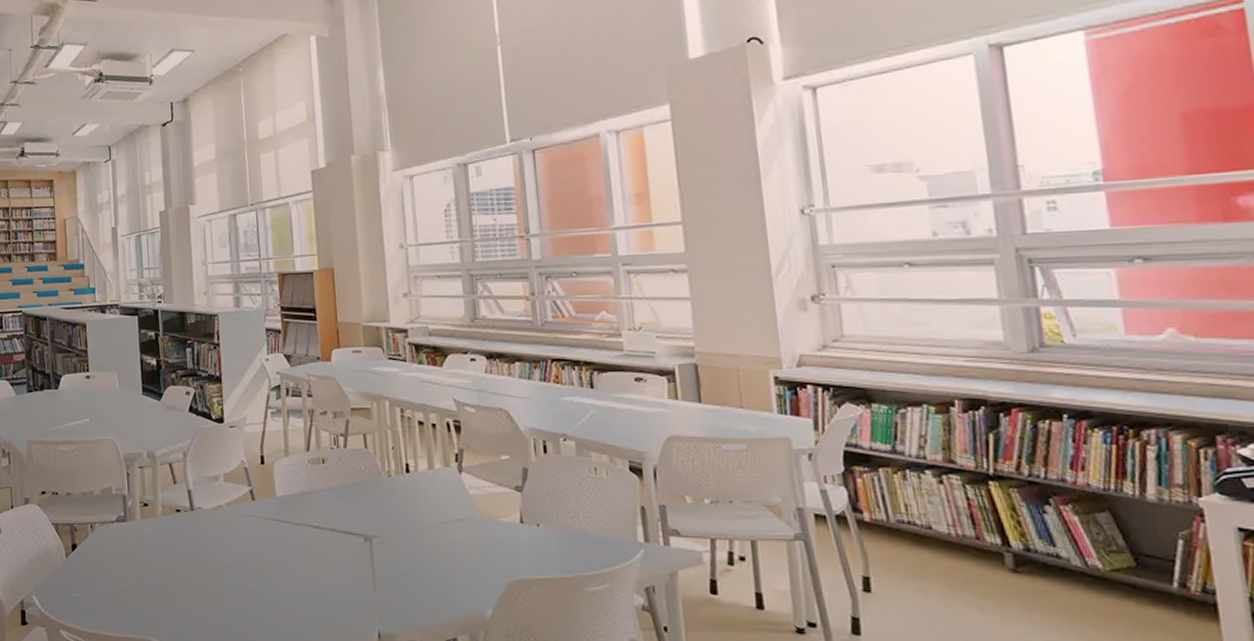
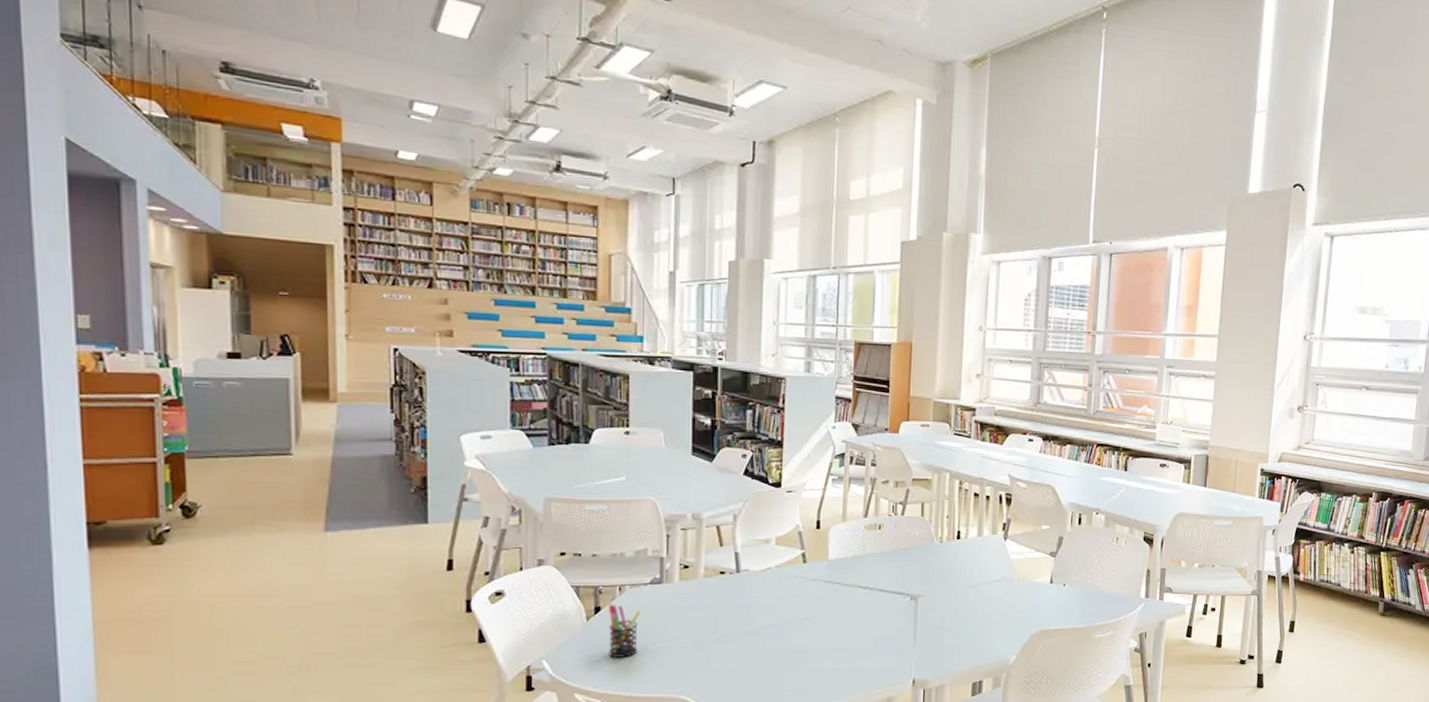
pen holder: none [82,541,111,596] -> present [608,603,641,658]

